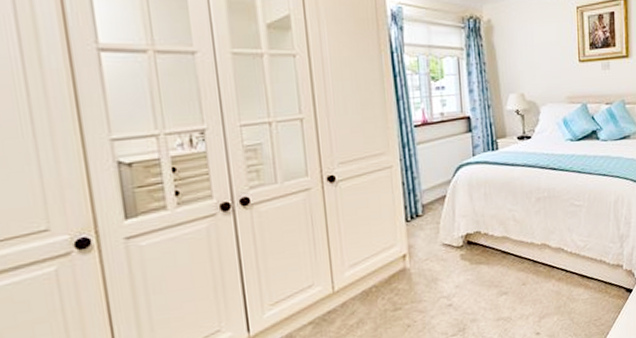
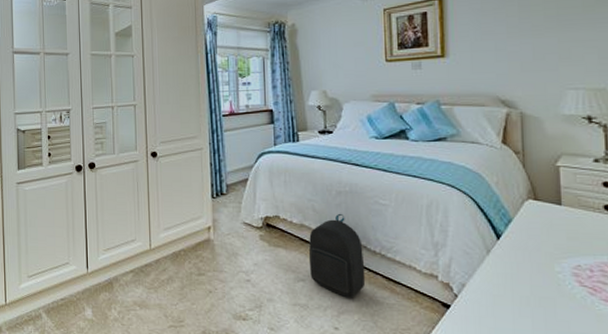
backpack: none [510,219,563,302] -> present [308,213,366,298]

